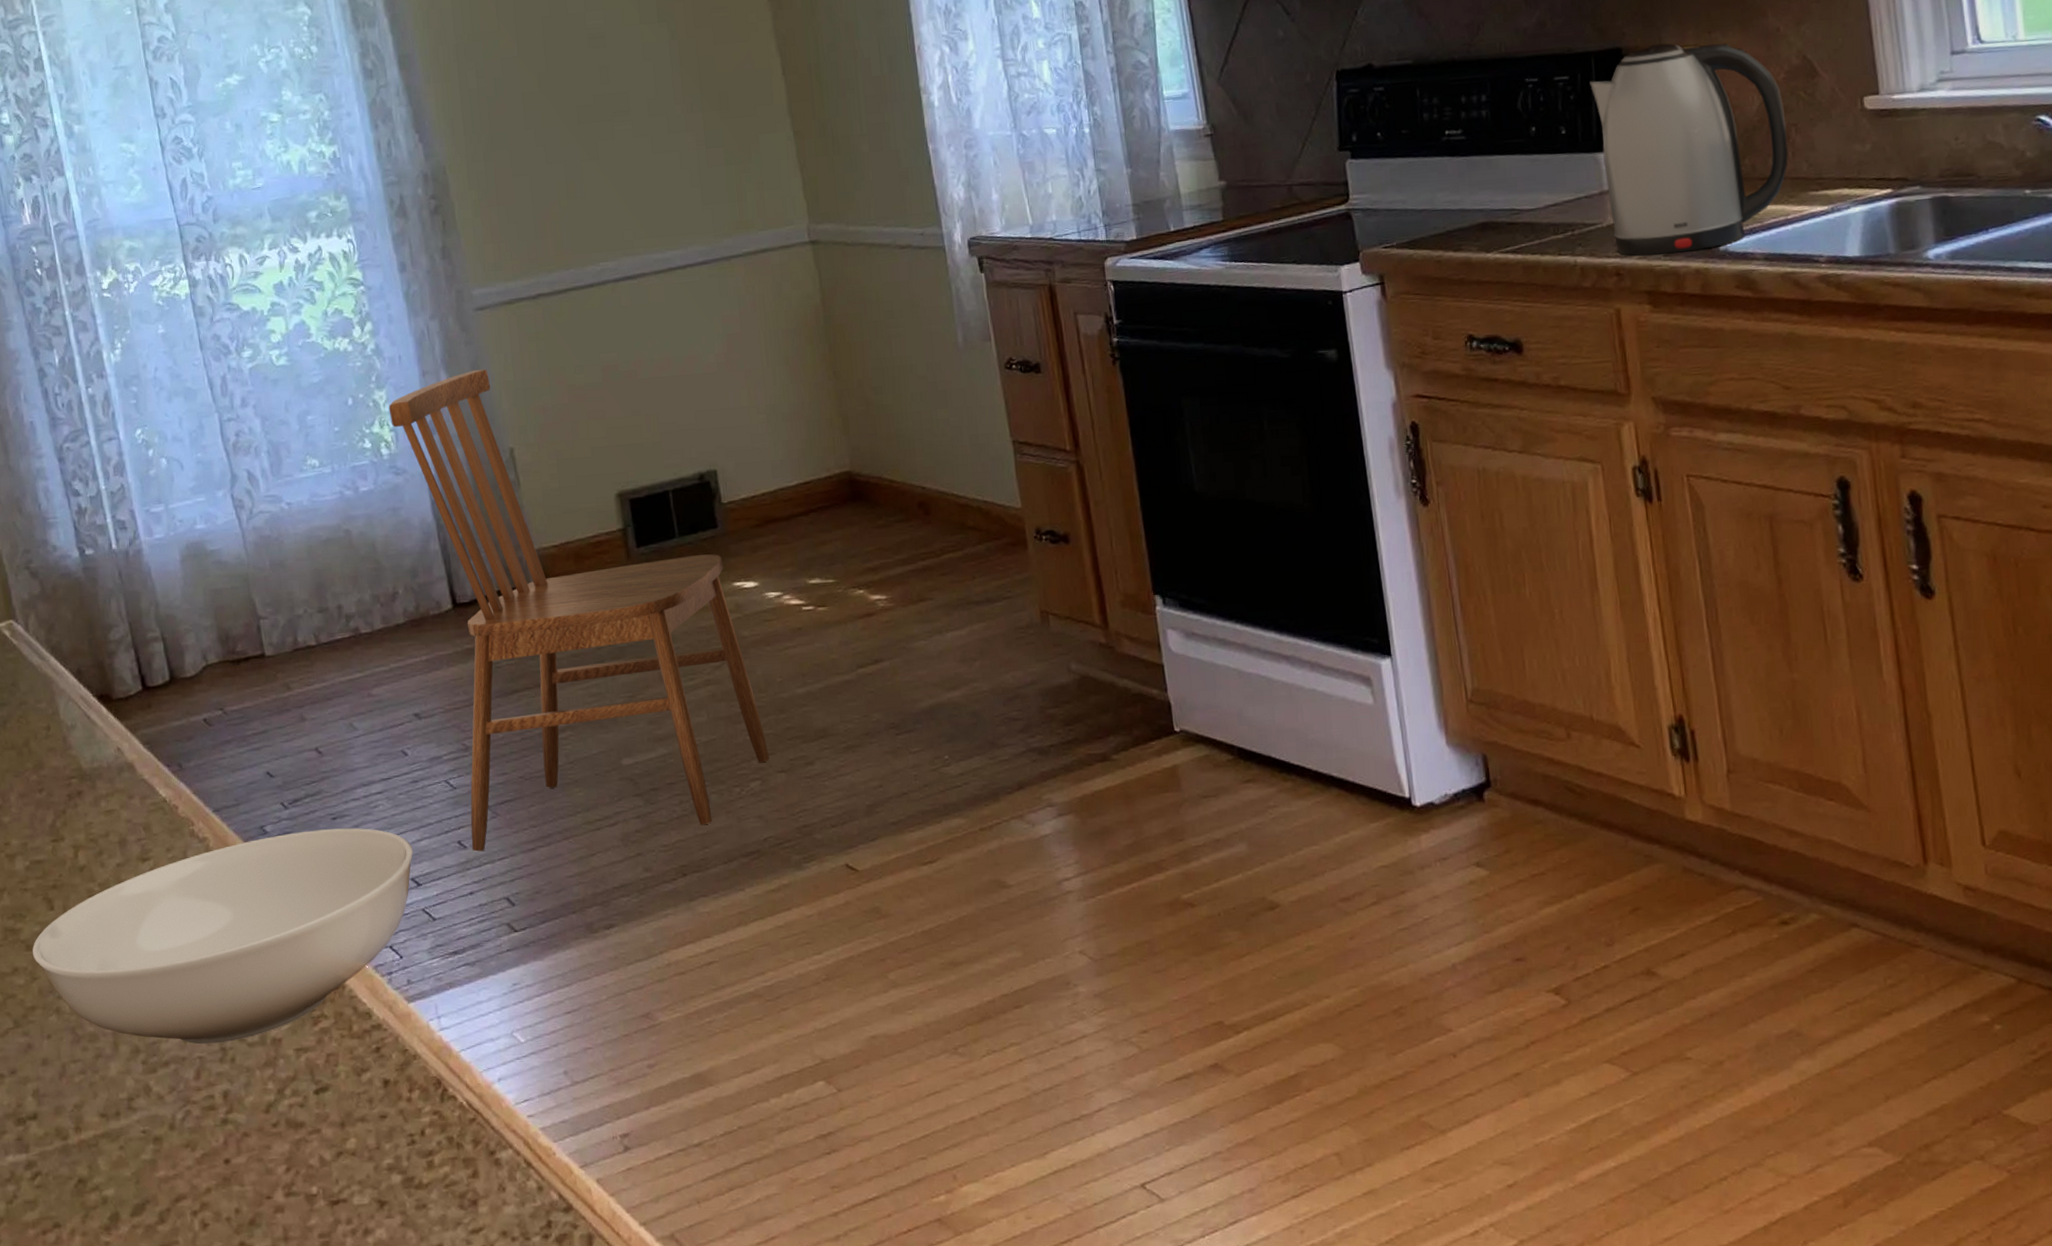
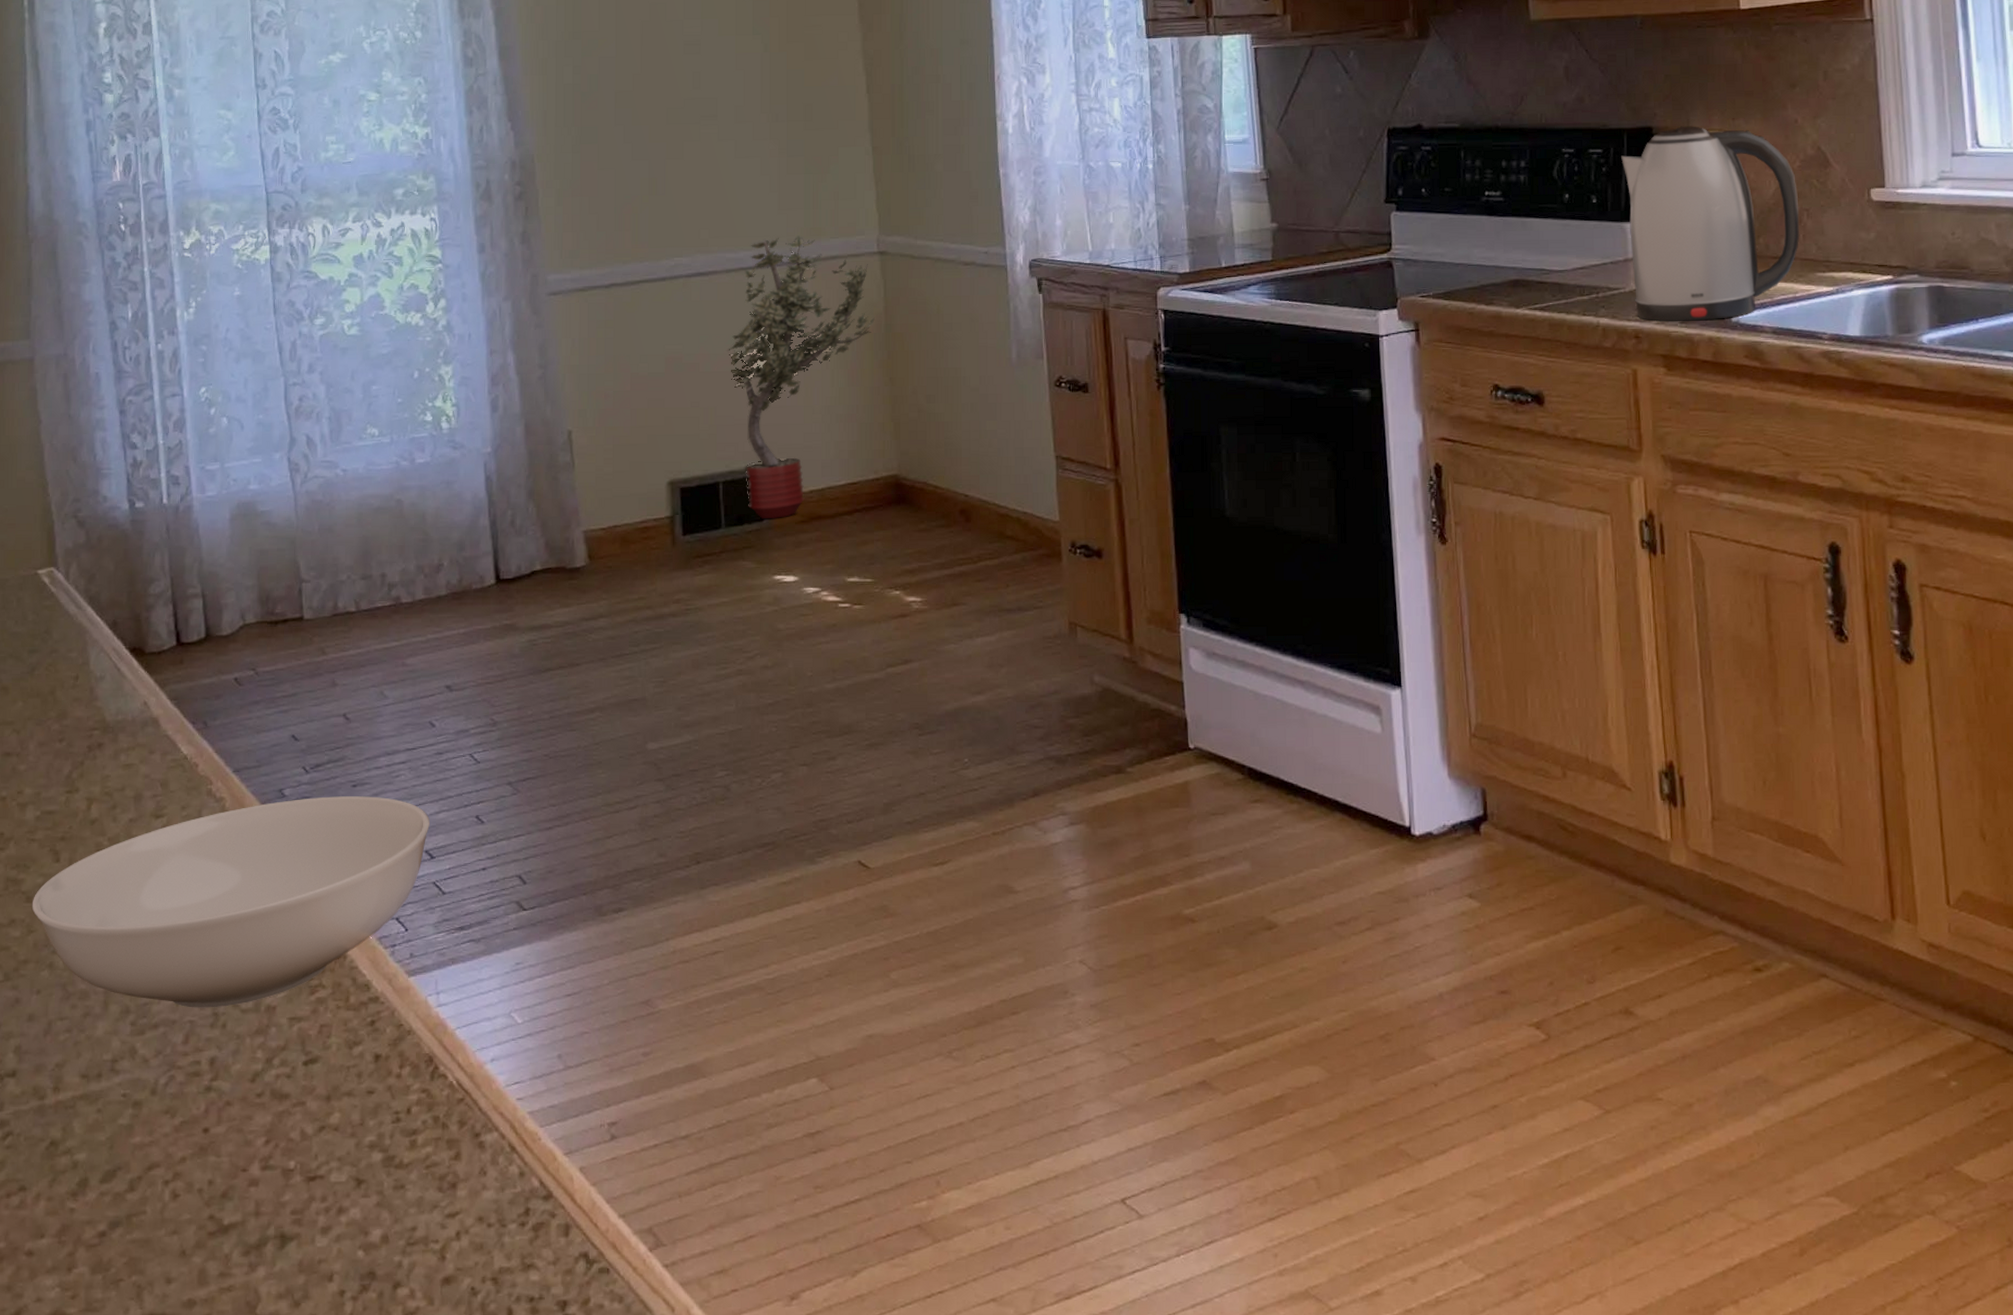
dining chair: present [388,369,769,852] -> none [453,352,793,827]
potted tree: none [665,230,813,525] -> present [729,235,875,518]

